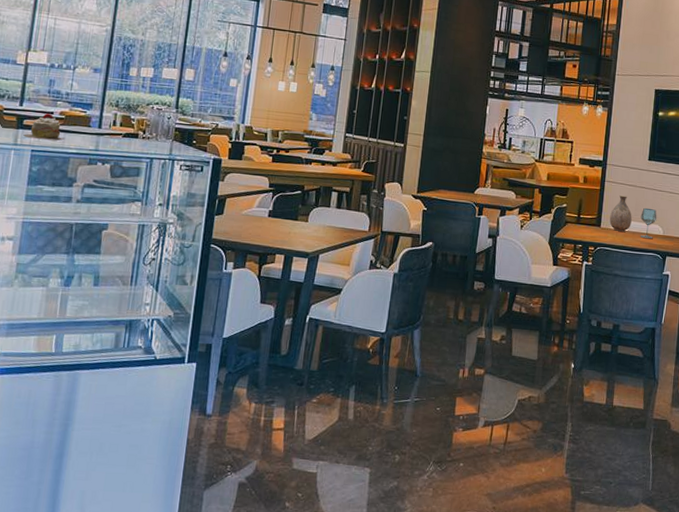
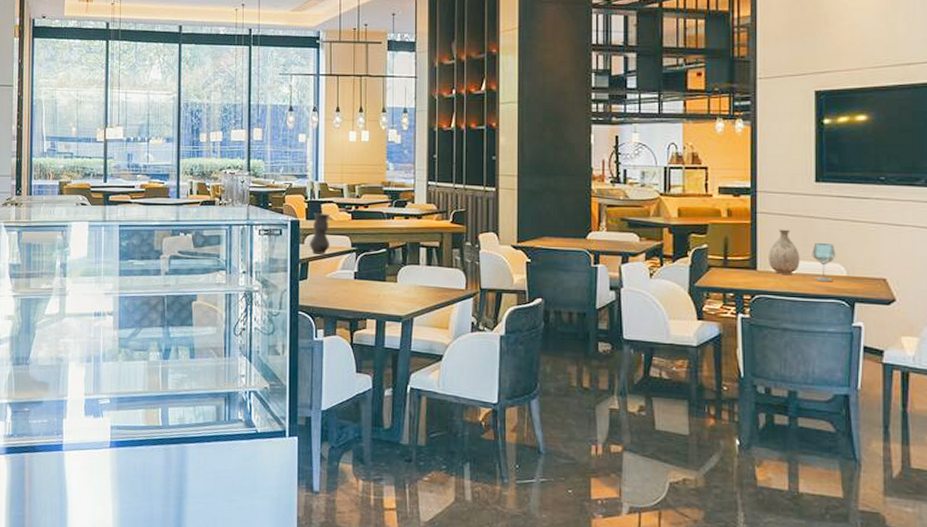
cake: present [23,113,64,141] -> none [110,188,147,214]
vase: none [228,153,253,193] -> present [309,213,331,255]

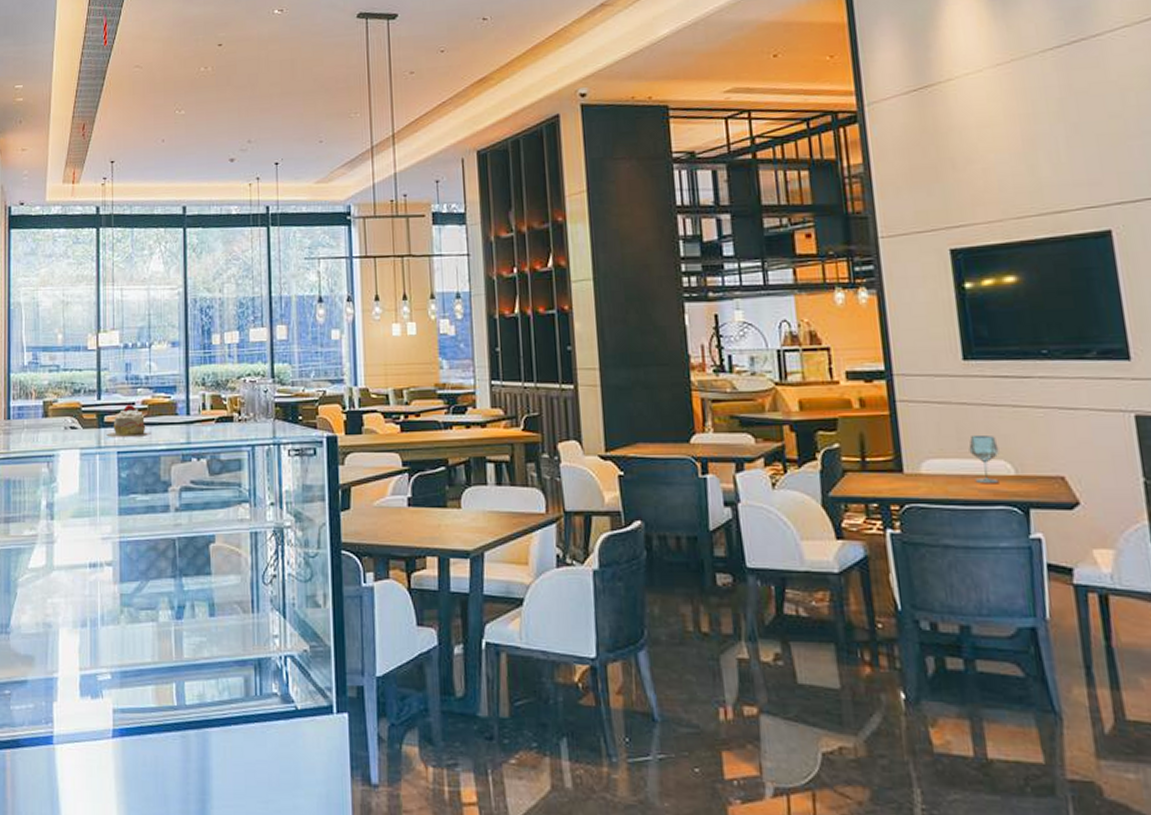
cake: none [110,188,147,214] -> present [106,405,150,437]
vase: present [309,213,331,255] -> none [350,425,376,477]
vase: present [769,229,800,274] -> none [915,420,956,476]

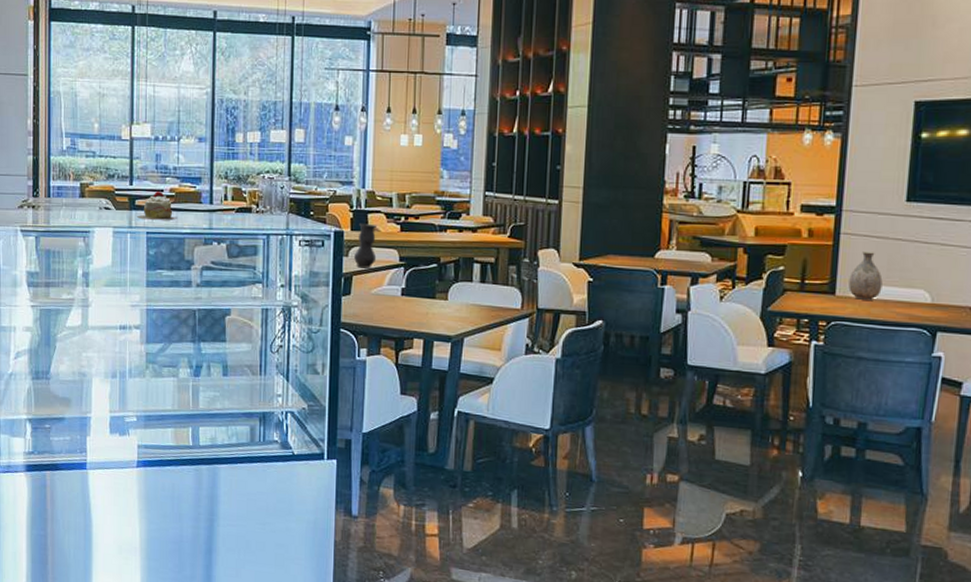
vase: none [350,425,376,477] -> present [353,223,378,269]
vase: none [915,420,956,476] -> present [848,251,883,300]
wine glass: present [969,434,999,484] -> none [895,266,922,310]

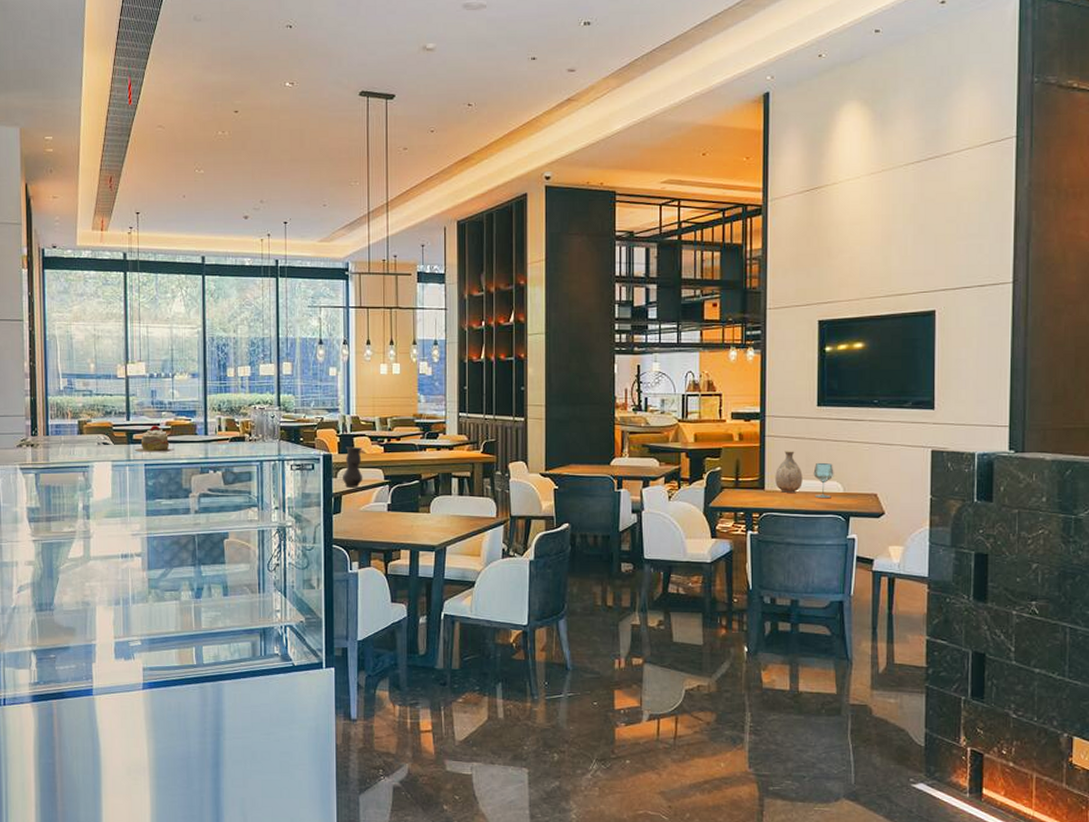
wine glass: none [895,266,922,310] -> present [813,462,834,499]

